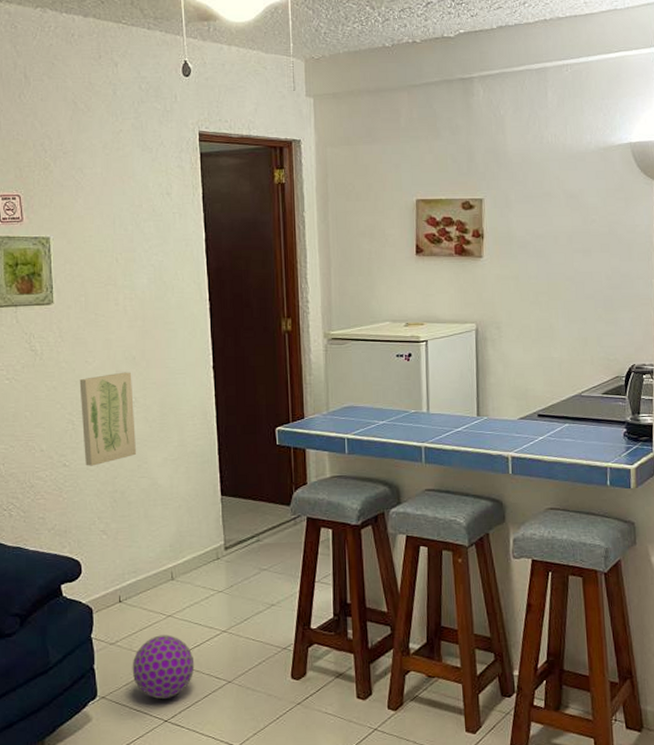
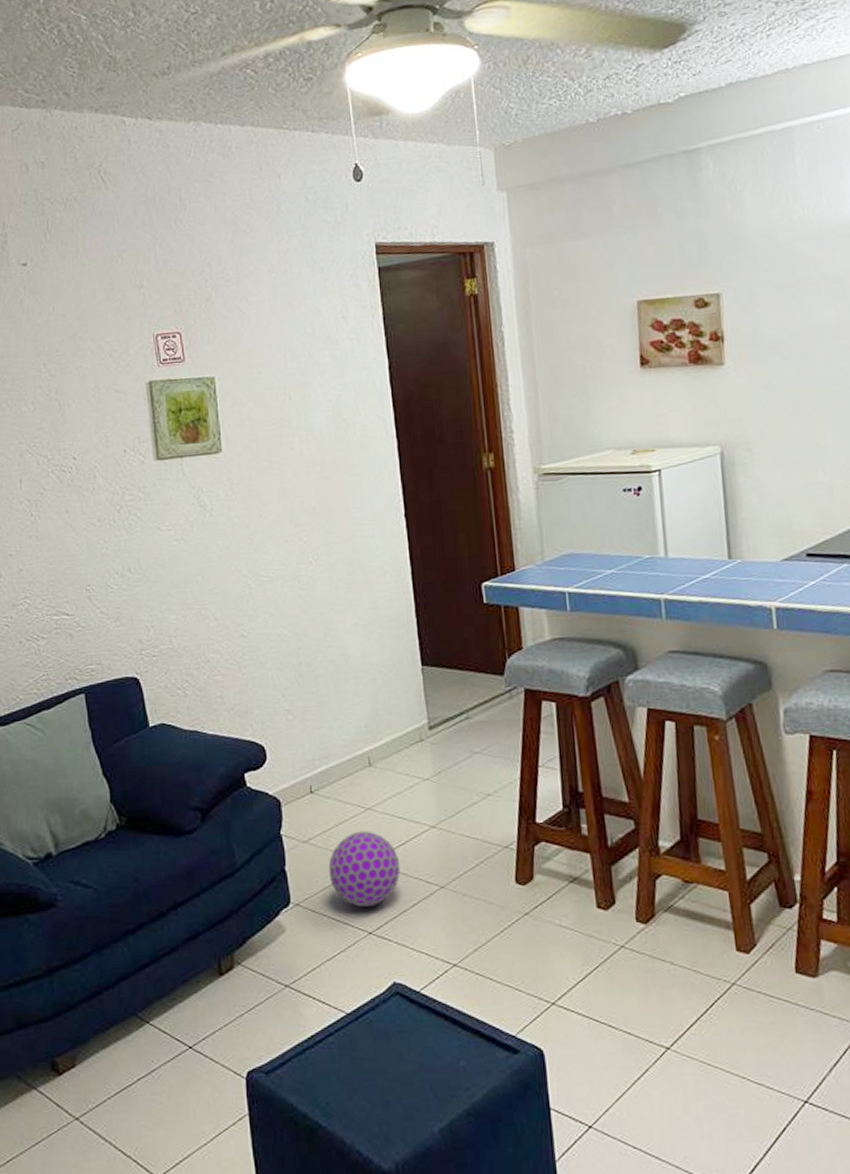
wall art: present [79,372,136,466] -> none [254,525,321,636]

